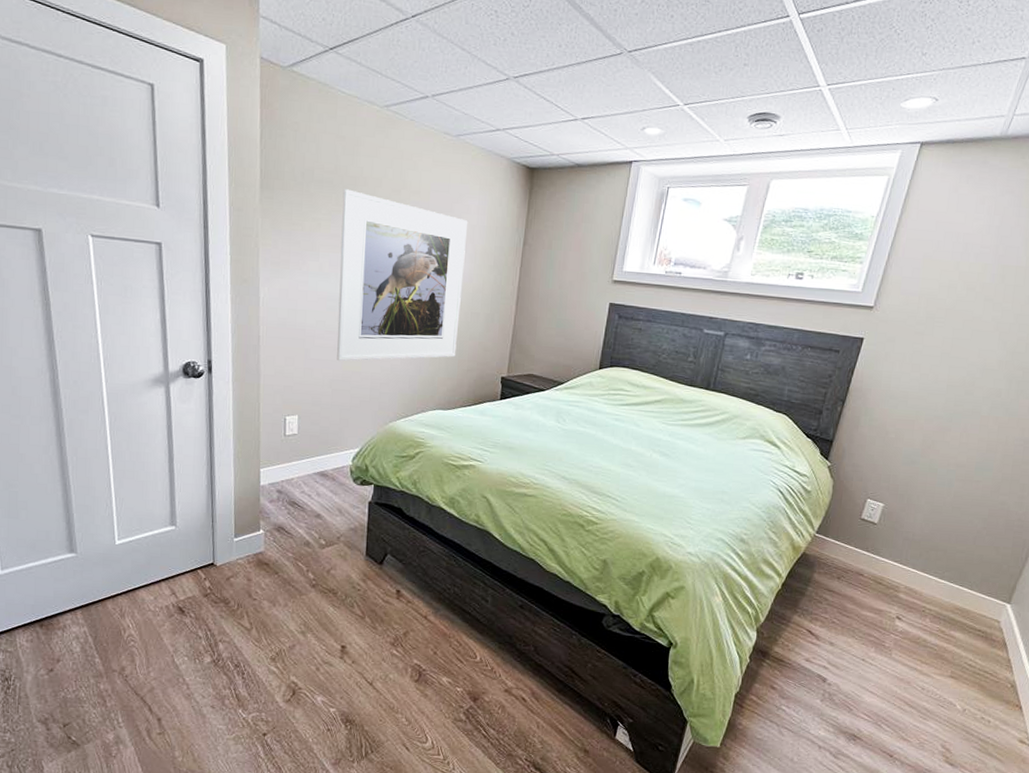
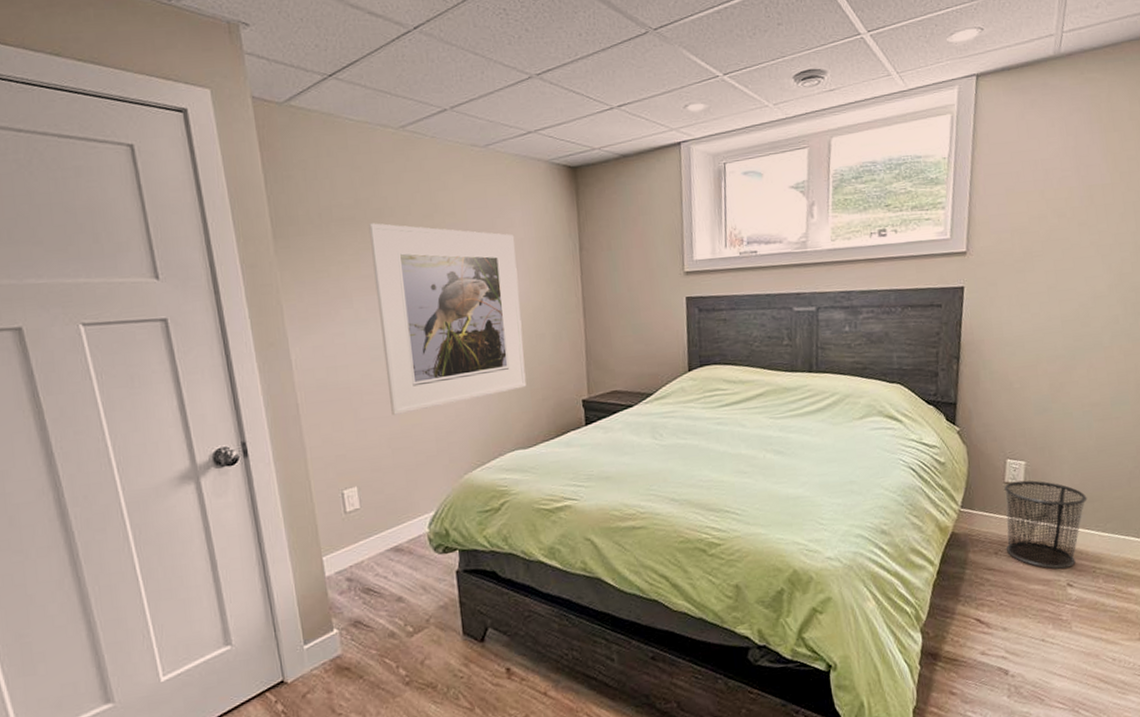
waste bin: none [848,519,933,603] -> present [1004,480,1087,569]

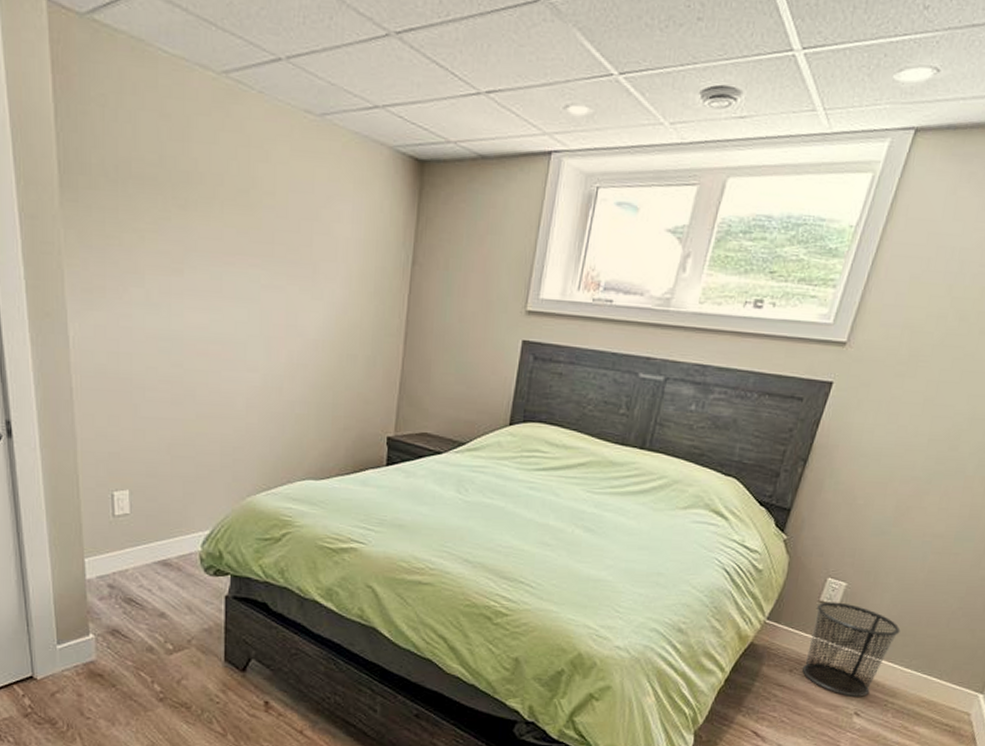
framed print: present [368,223,527,416] -> none [171,188,340,420]

